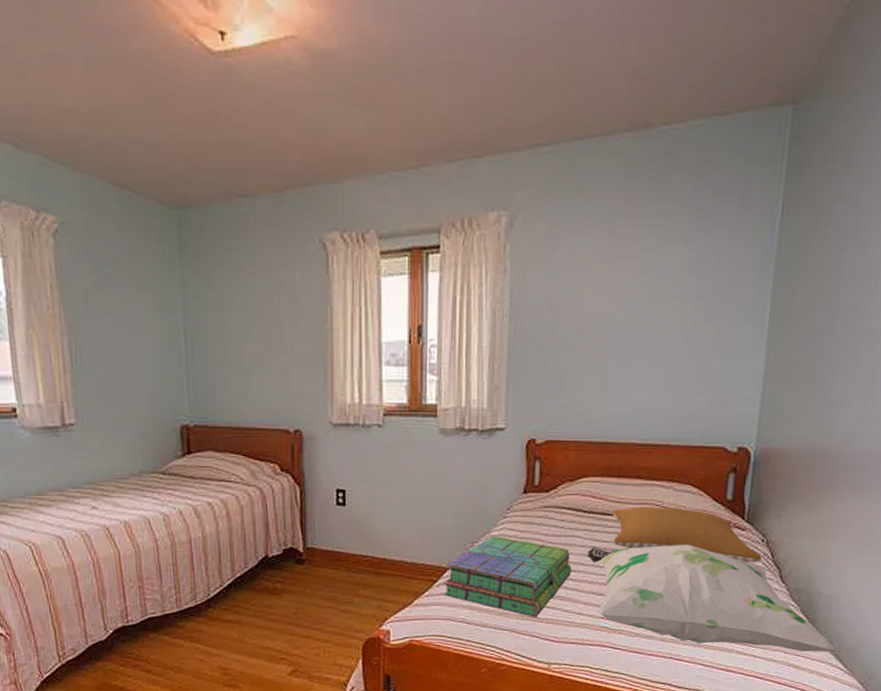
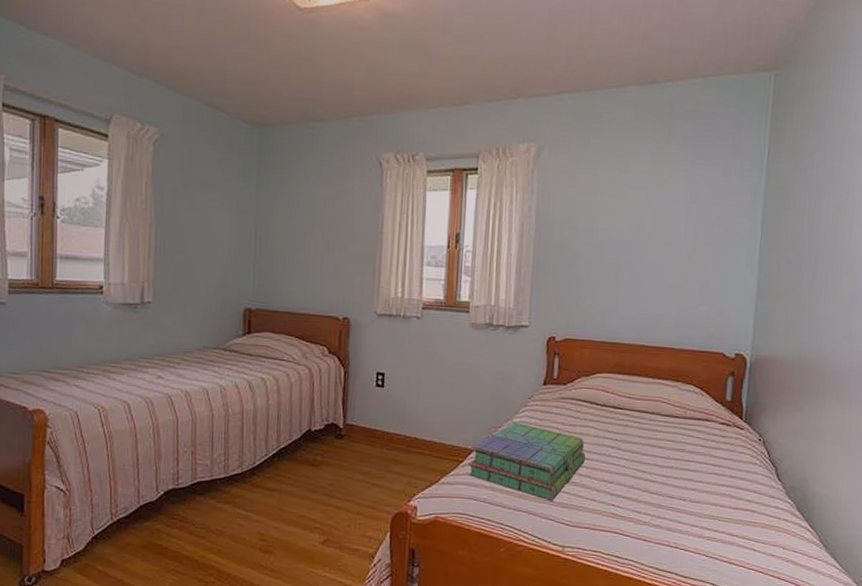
decorative pillow: present [587,544,835,652] -> none [600,437,830,550]
pillow: present [612,506,762,563] -> none [623,402,759,461]

